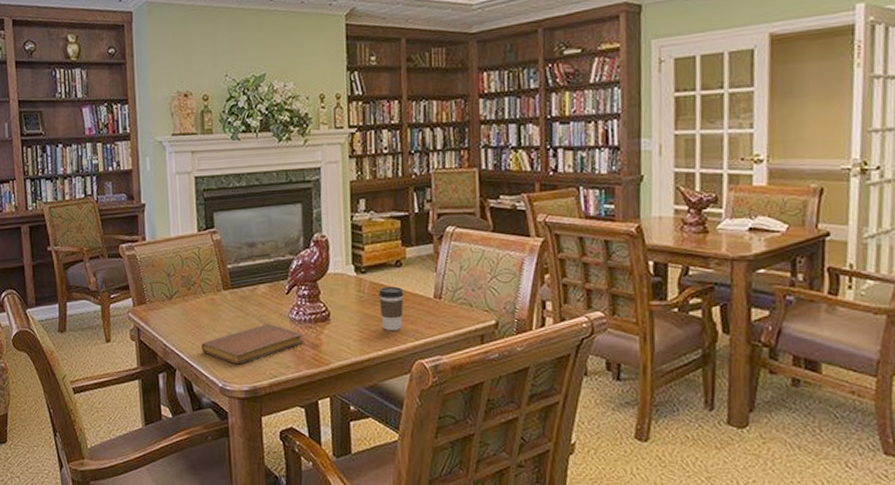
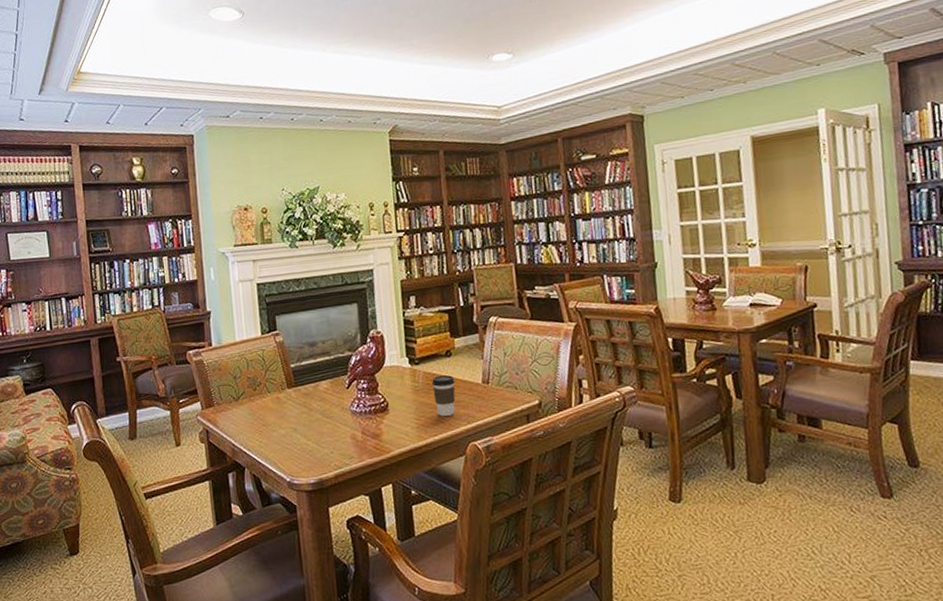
notebook: present [201,323,304,365] -> none [269,417,365,459]

